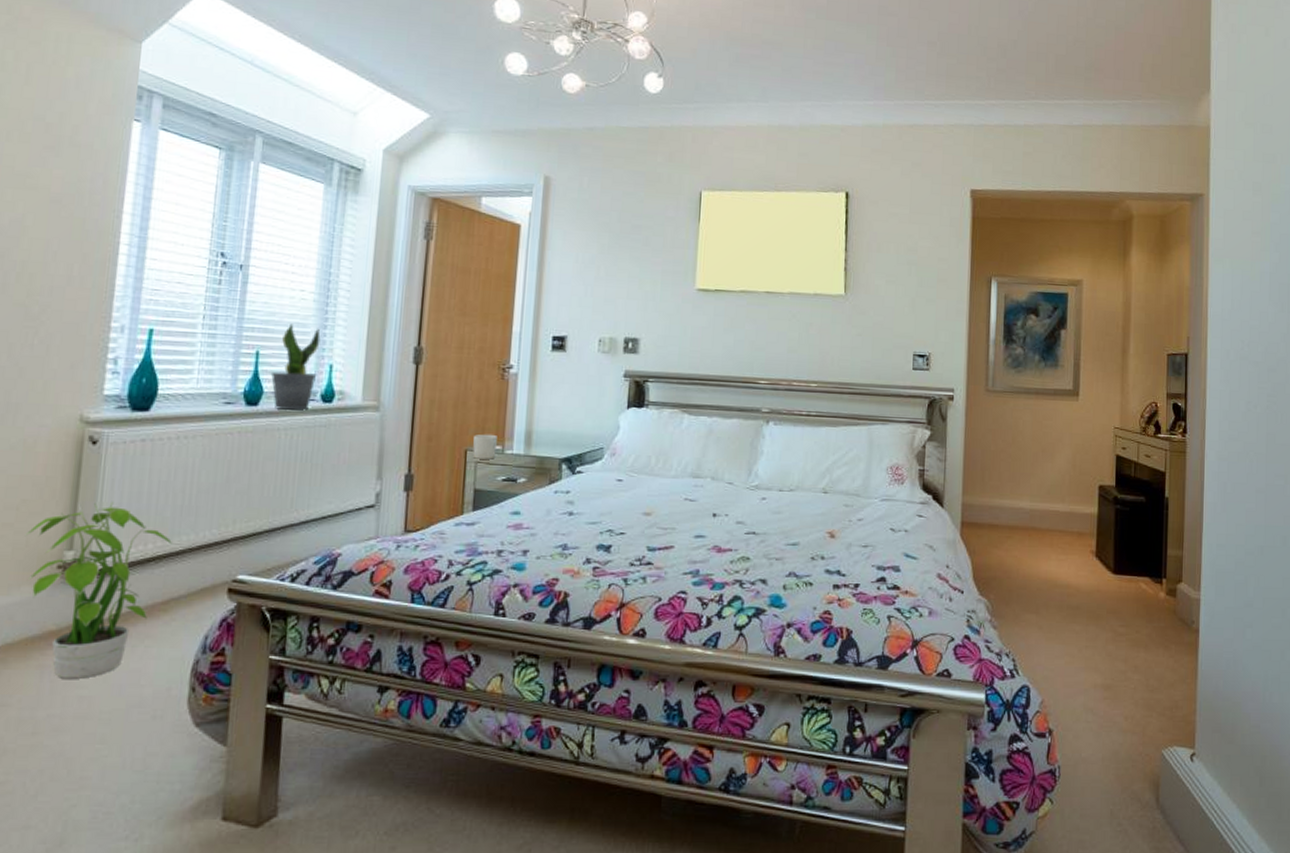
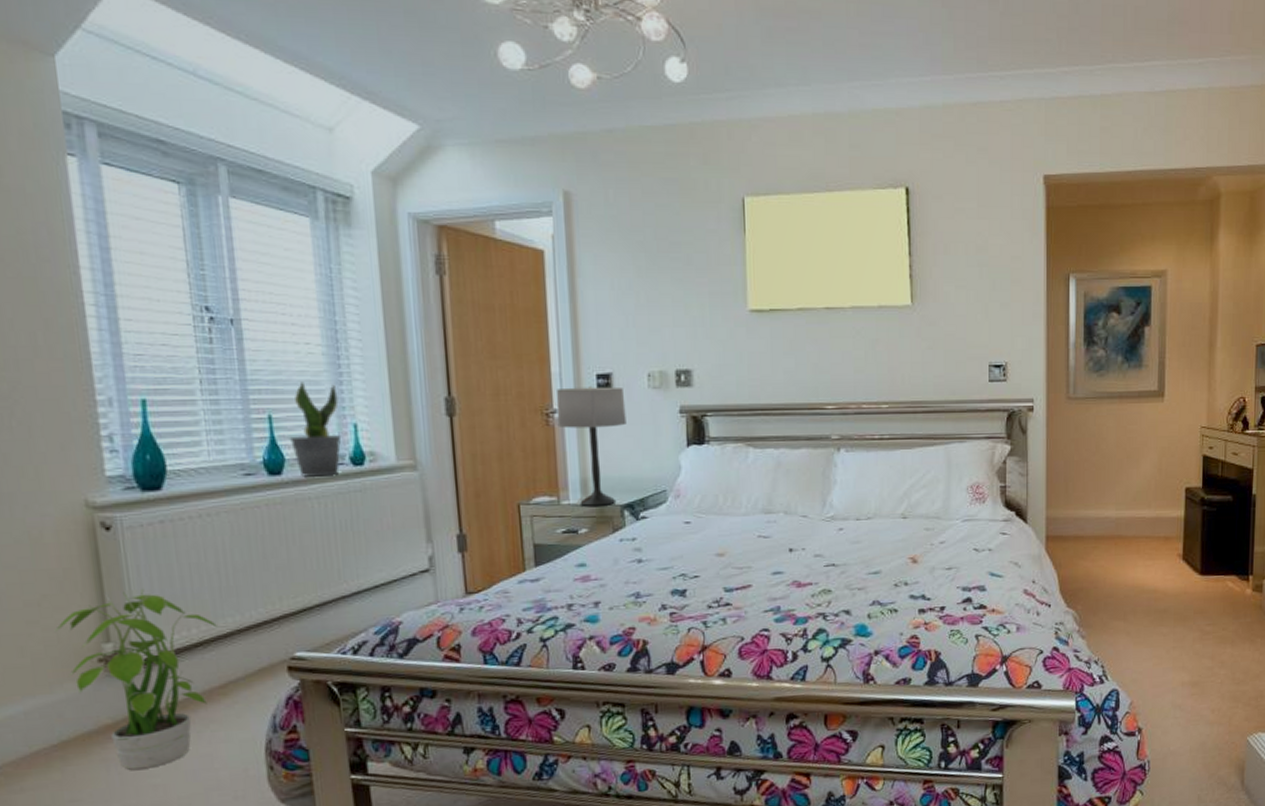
mug: present [472,434,497,461] -> none [524,485,552,514]
table lamp: none [511,346,576,459] -> present [556,385,626,507]

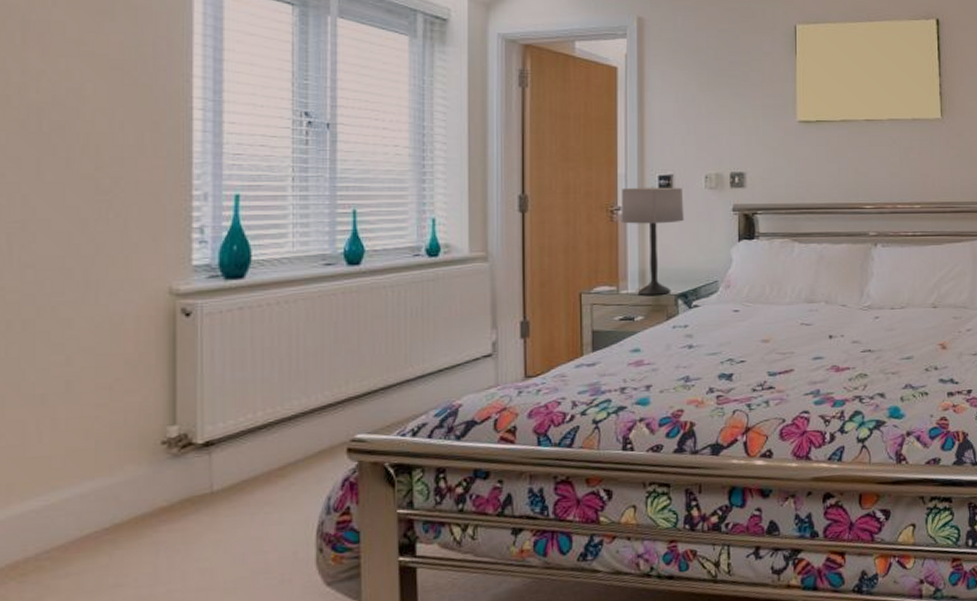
potted plant: present [54,588,217,770] -> none [122,372,283,553]
potted plant: present [289,382,342,477] -> none [370,180,420,267]

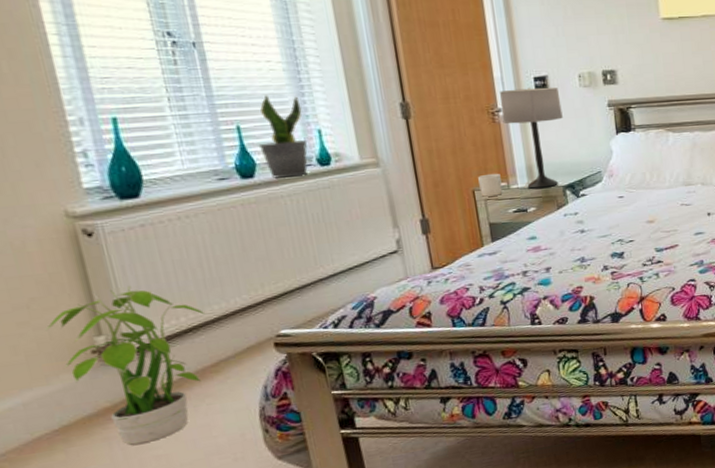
potted plant: none [122,372,283,553] -> present [45,285,205,445]
potted plant: none [370,180,420,267] -> present [258,95,308,179]
mug: none [586,276,611,302] -> present [477,173,503,198]

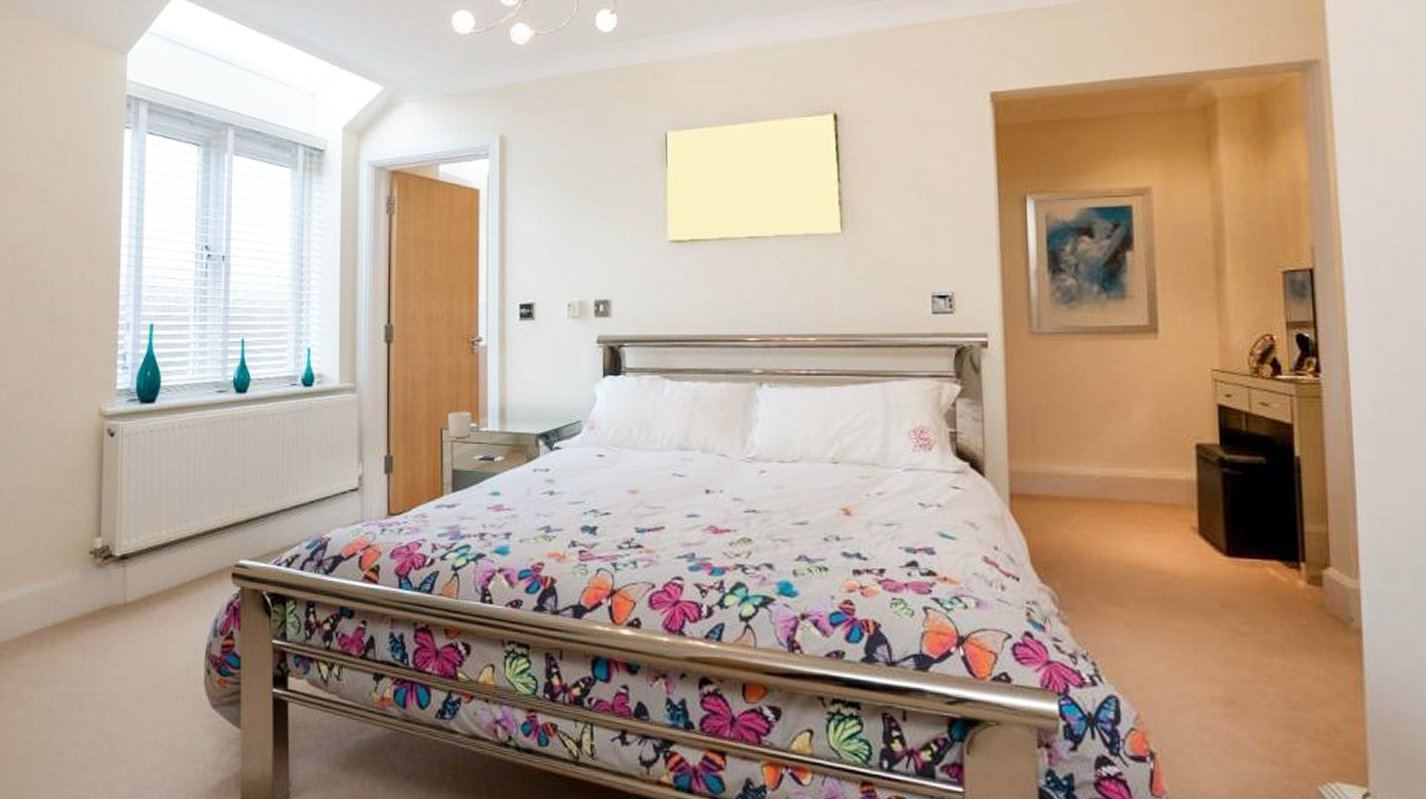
potted plant: present [45,285,205,445] -> none [62,489,181,659]
potted plant: present [258,95,308,179] -> none [255,310,298,395]
table lamp: present [500,87,563,189] -> none [481,315,545,435]

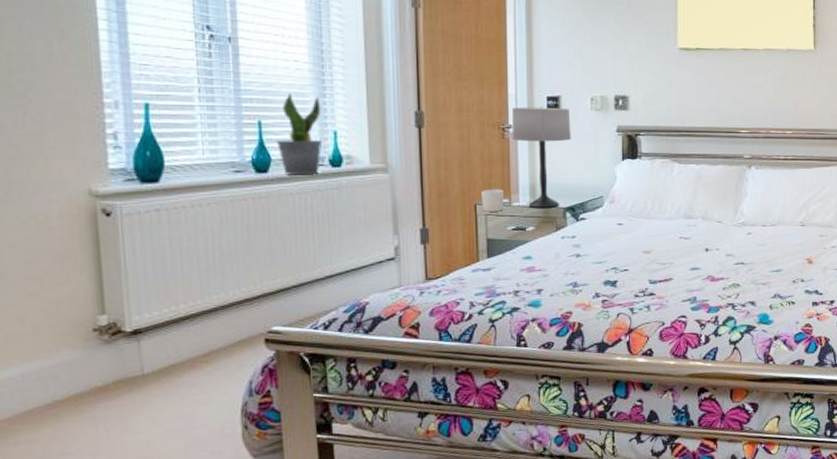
potted plant: none [255,310,298,395] -> present [275,93,323,175]
table lamp: none [481,315,545,435] -> present [511,106,571,209]

